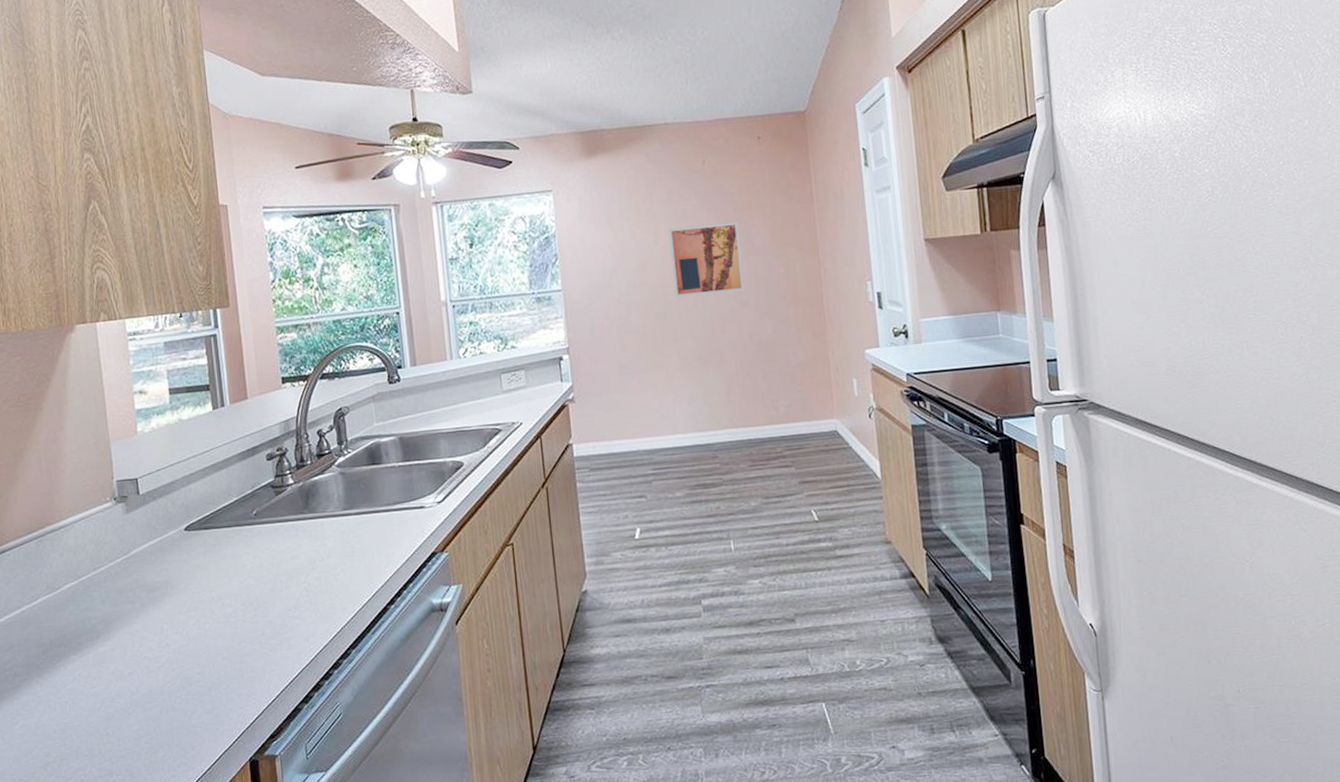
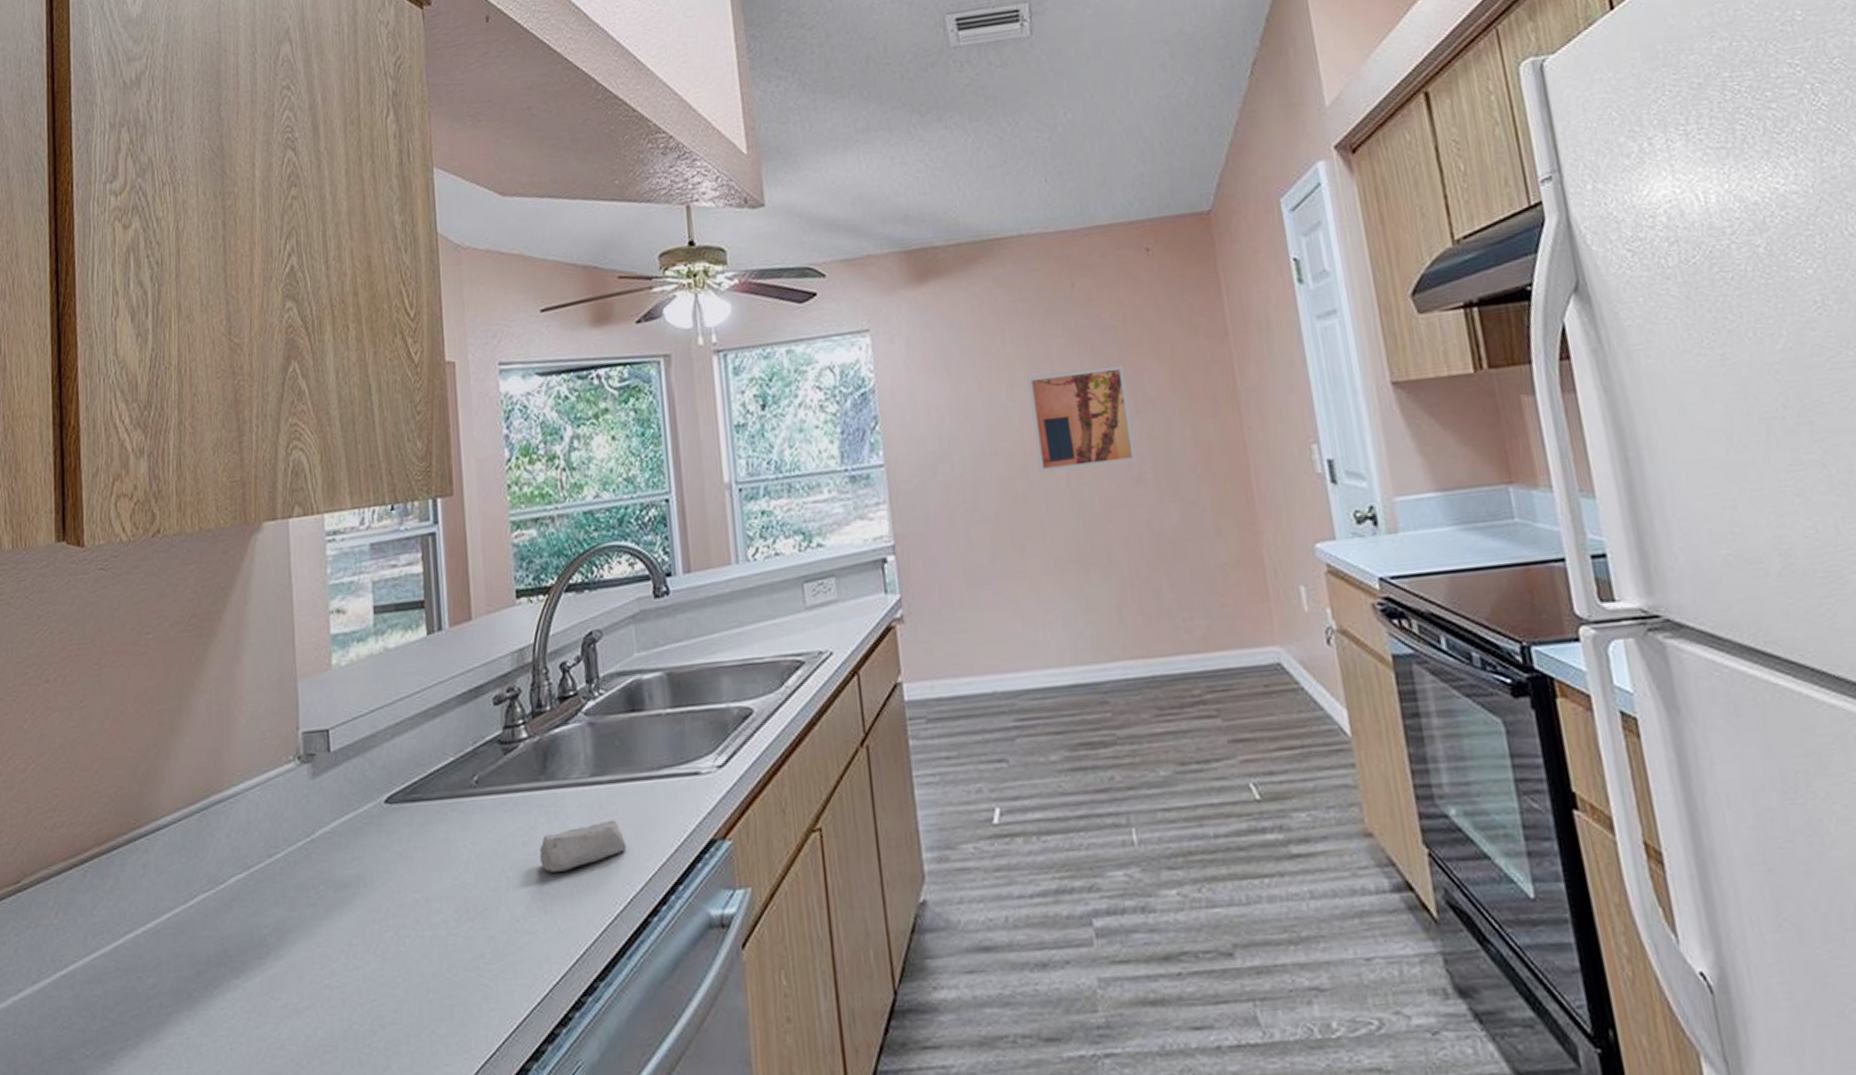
soap bar: none [305,539,370,577] -> present [539,819,626,872]

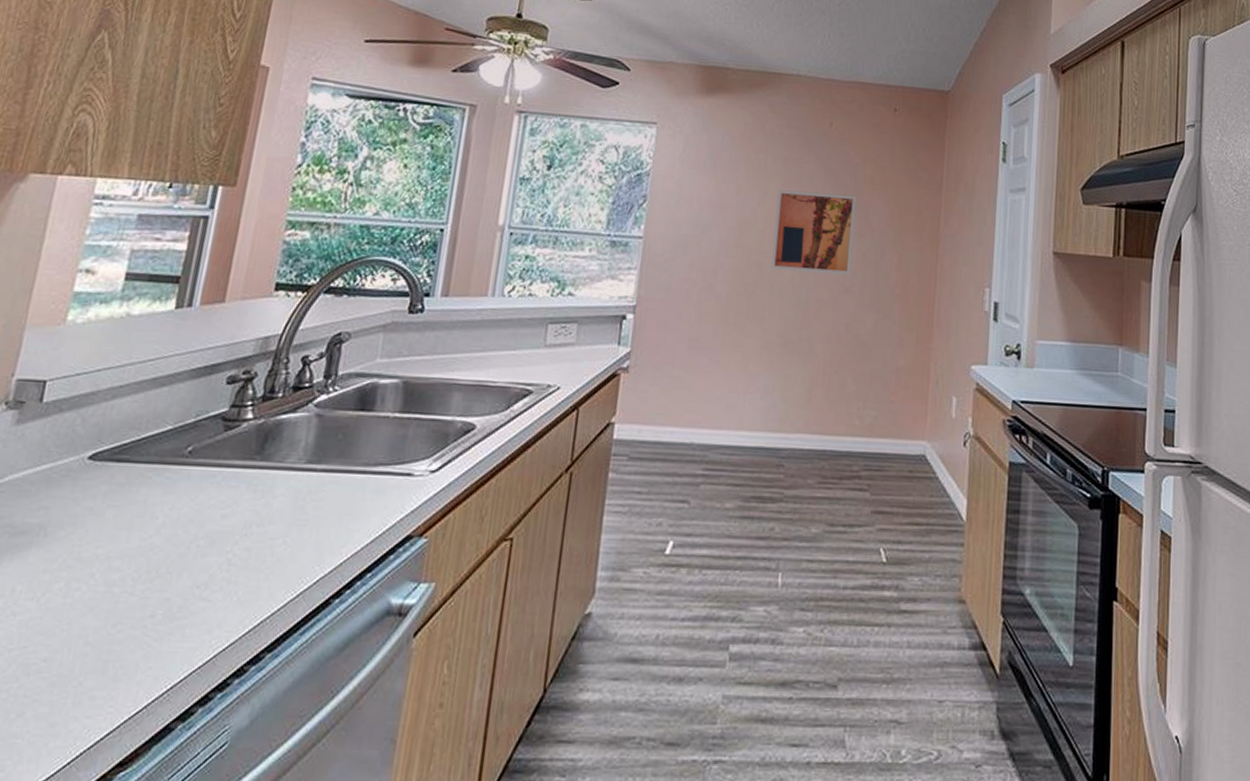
soap bar: present [539,819,626,872] -> none [235,505,326,547]

